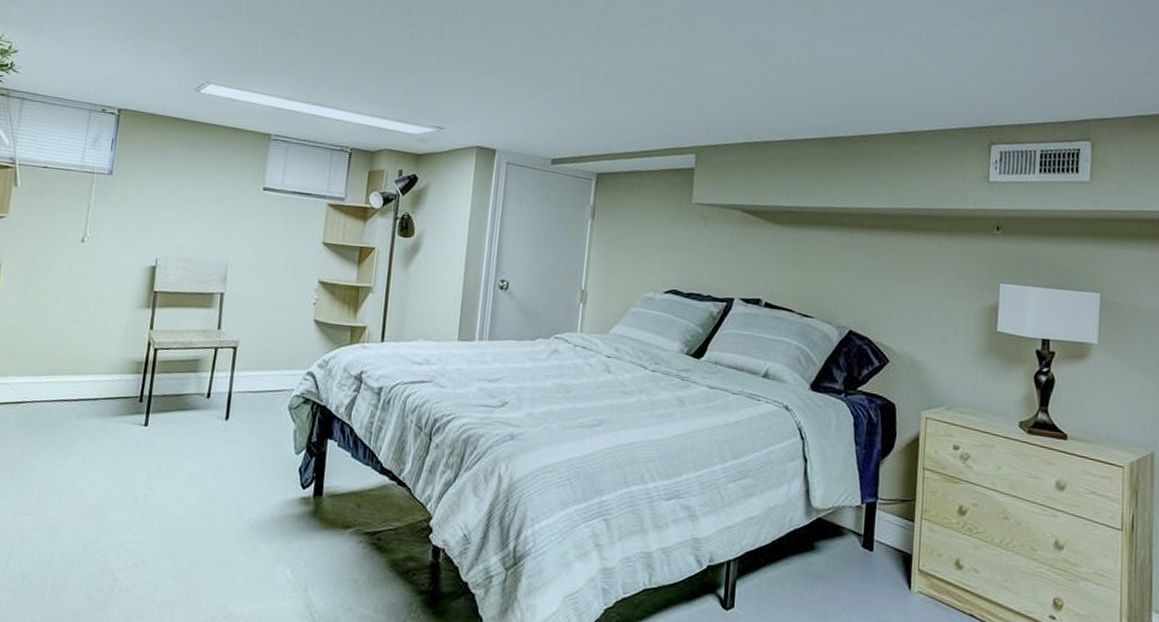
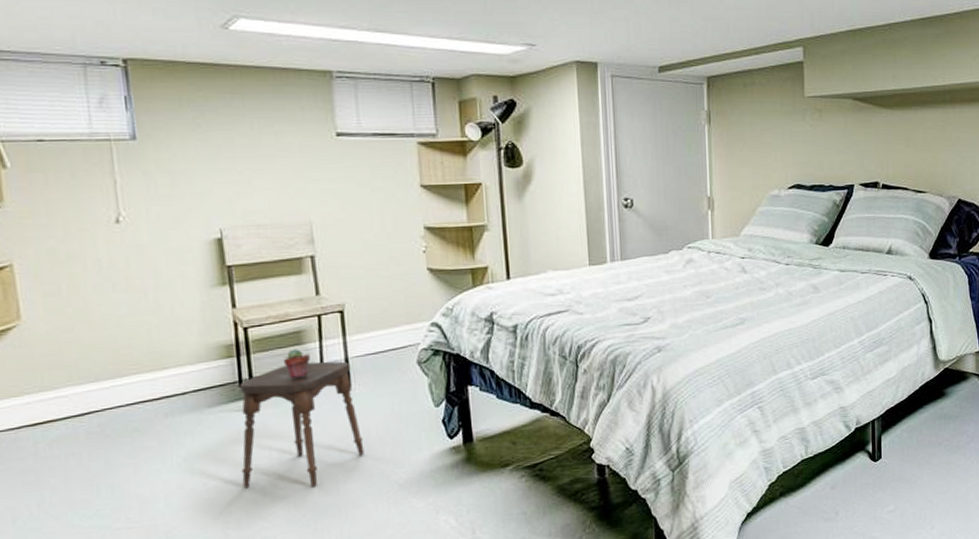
stool: none [121,389,232,510] -> present [239,361,365,489]
potted succulent: none [178,375,201,403] -> present [283,349,310,379]

